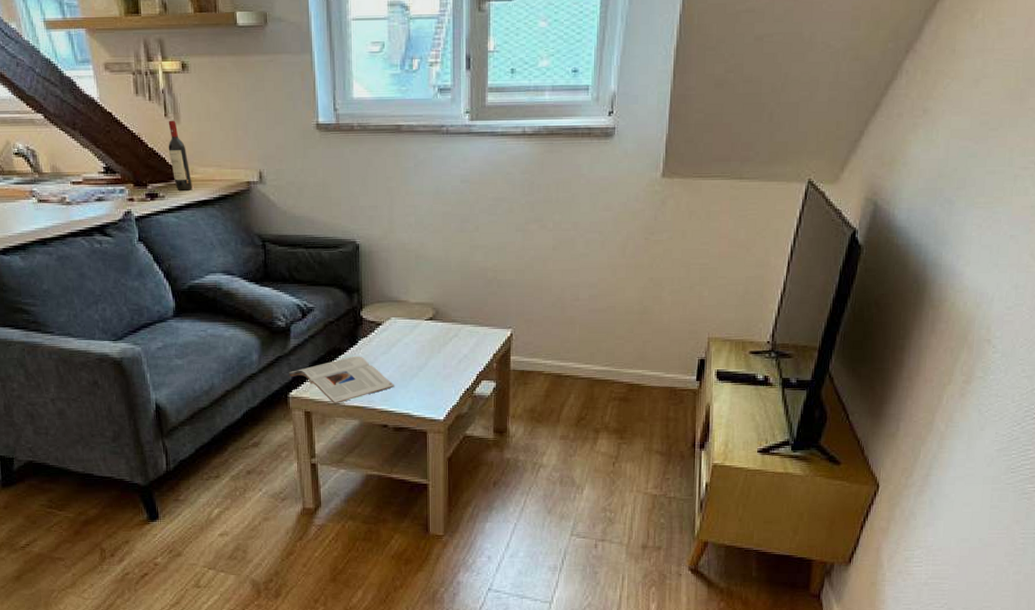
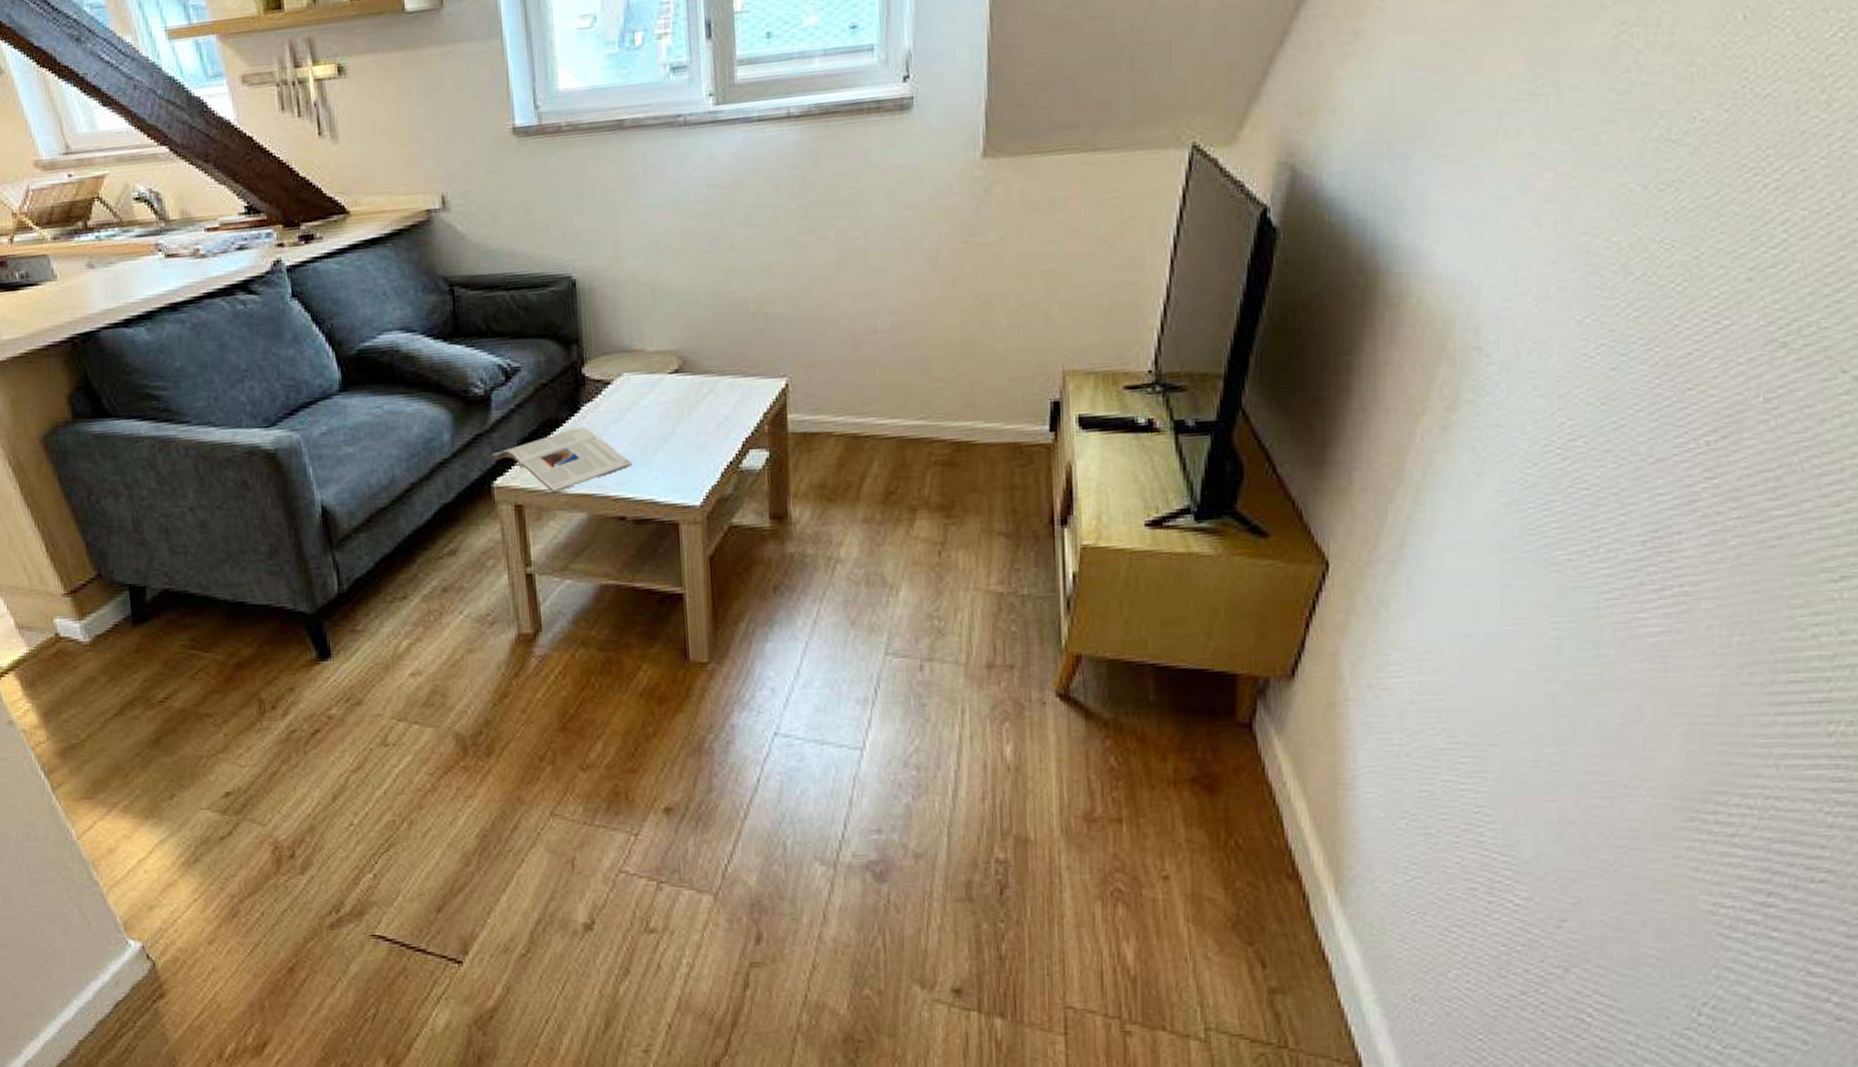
wine bottle: present [168,120,193,191] -> none [323,139,358,229]

